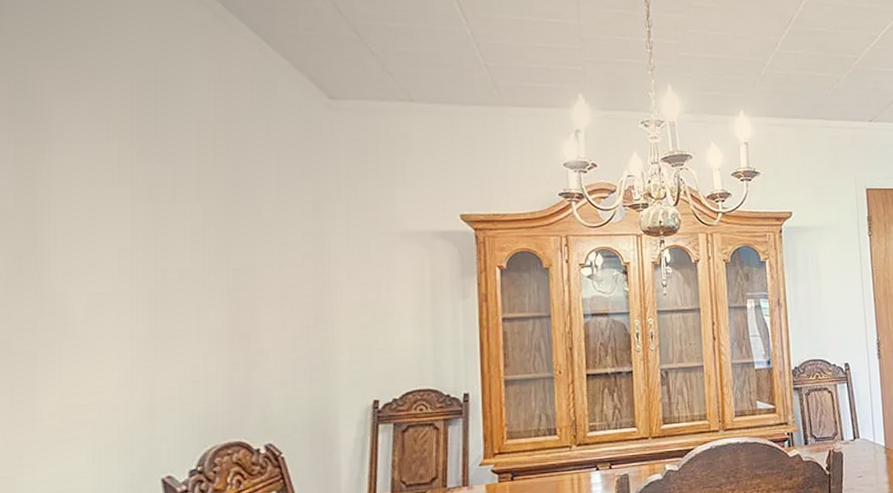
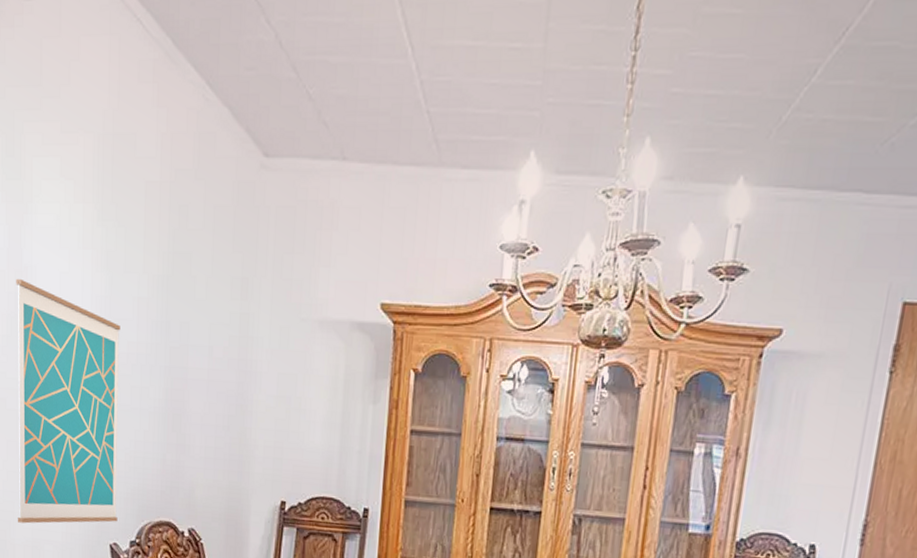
wall art: none [26,216,172,477] -> present [16,278,120,524]

